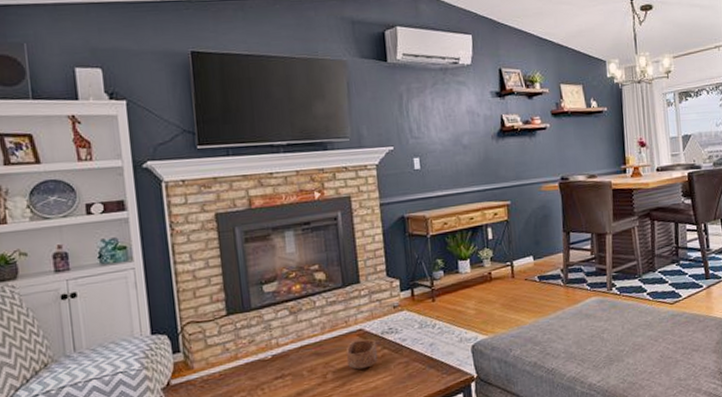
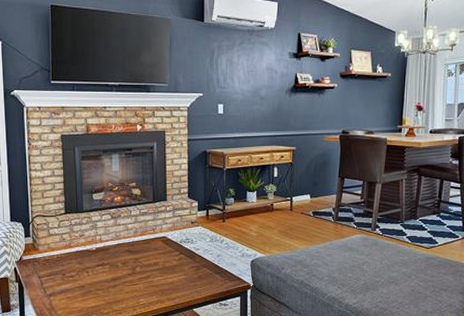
bowl: present [345,339,378,370] -> none [151,245,176,267]

